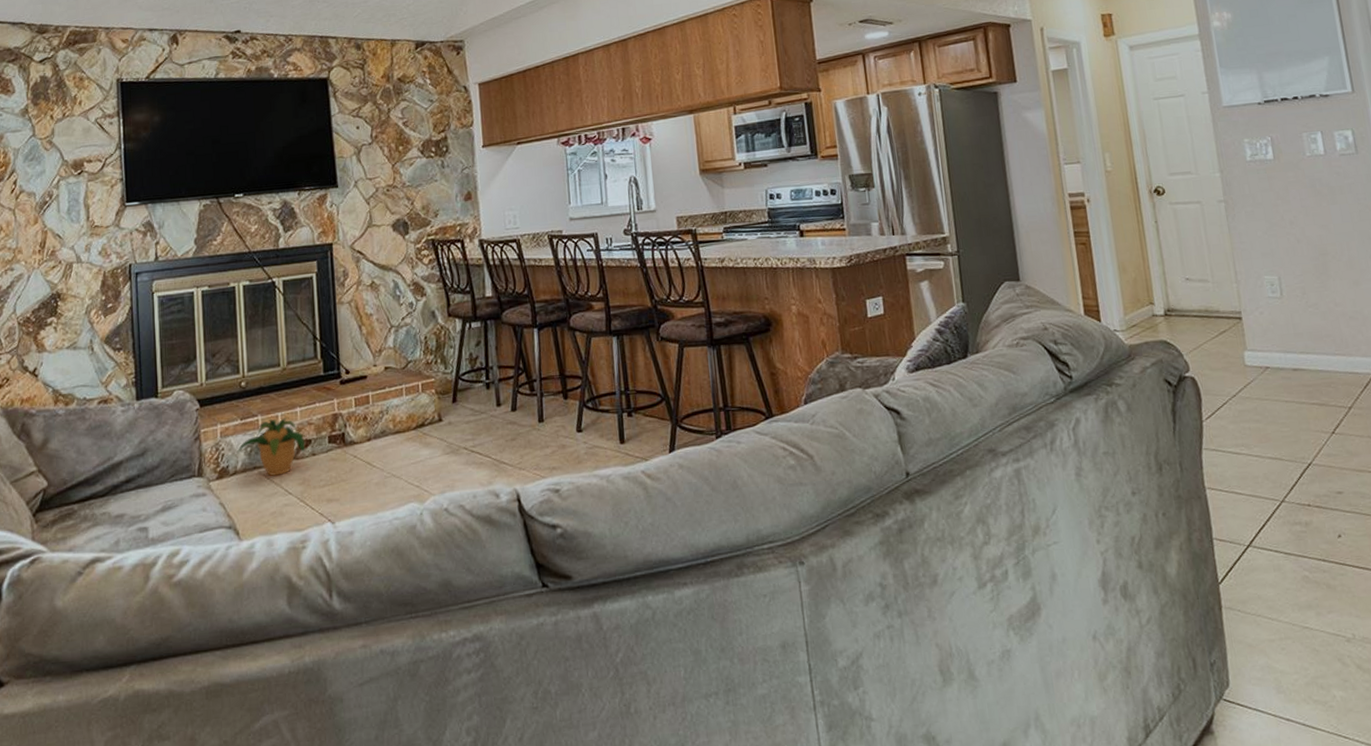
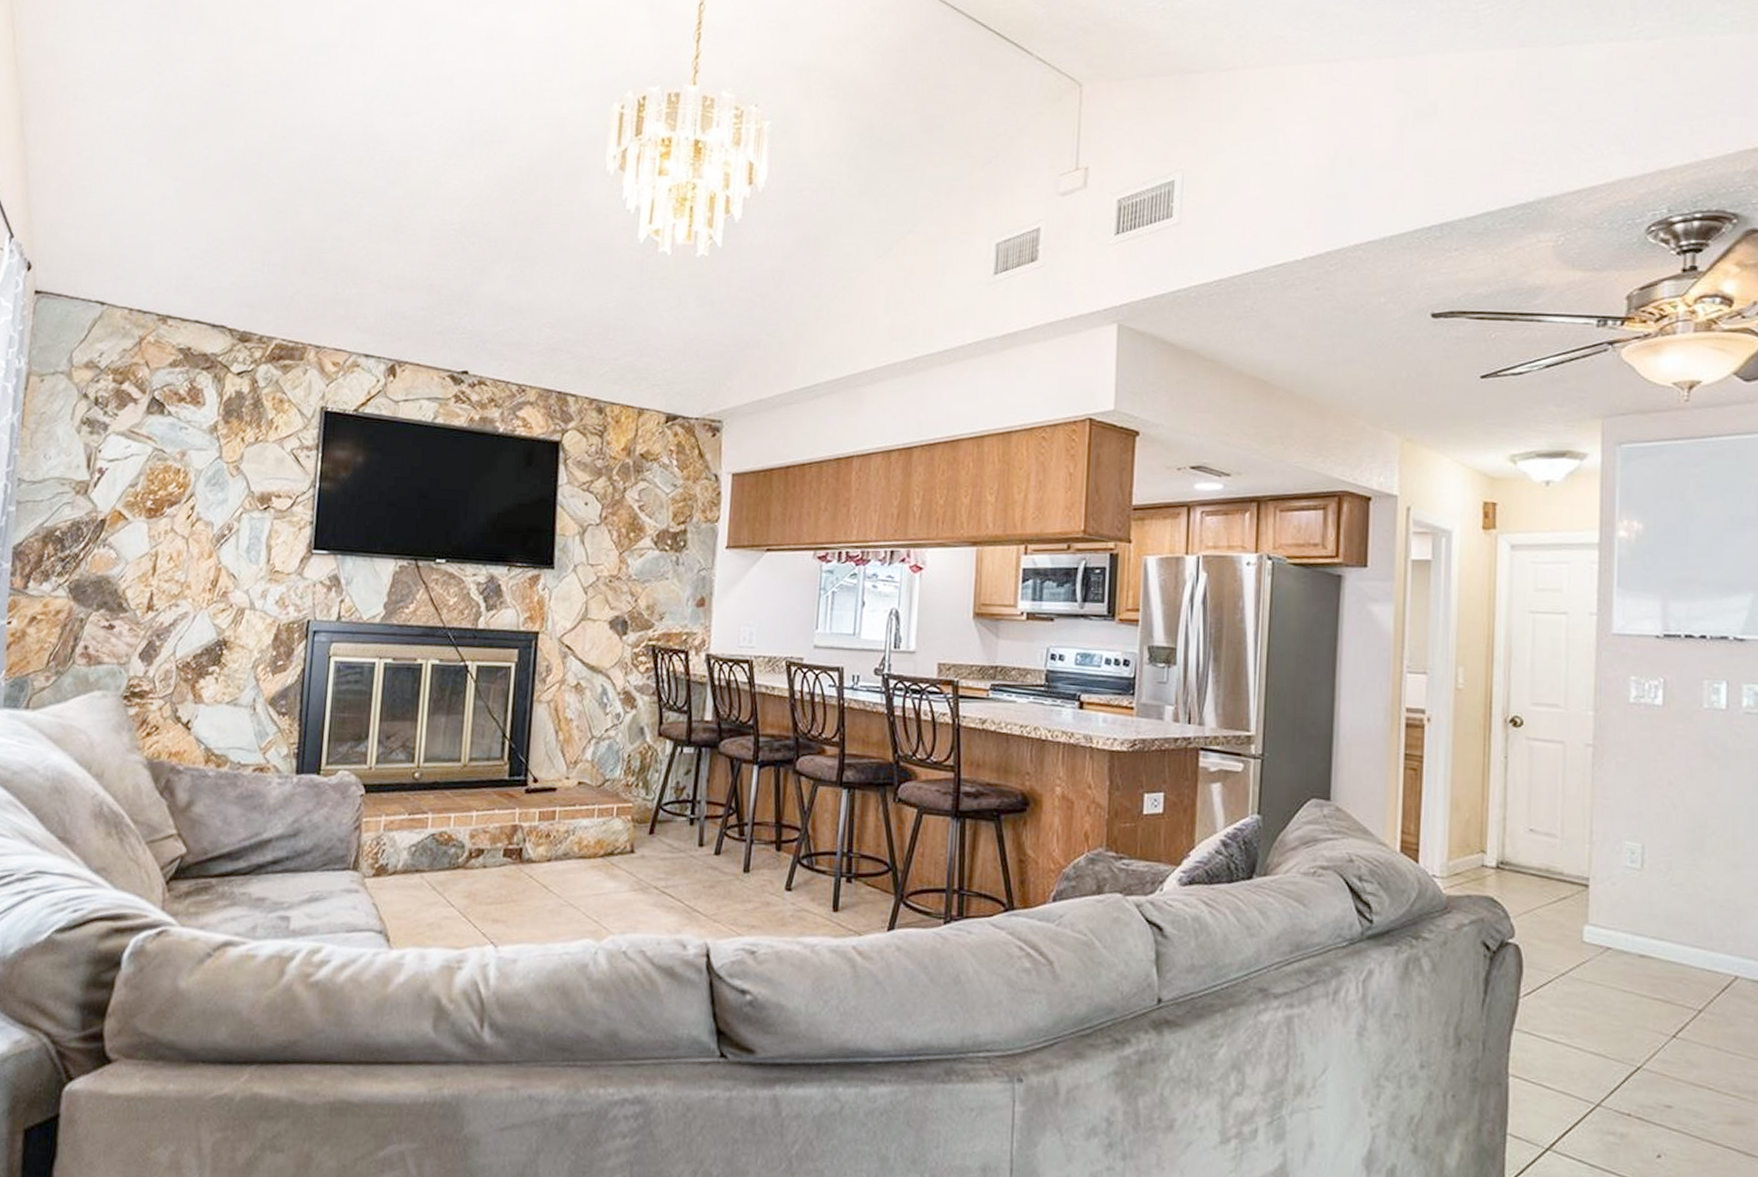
potted plant: present [237,416,305,476] -> none [400,819,478,884]

